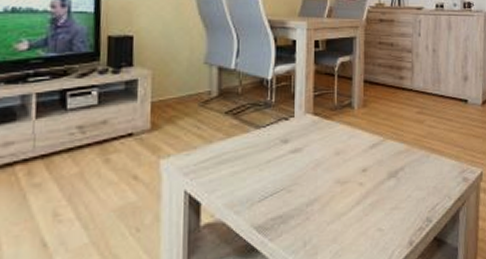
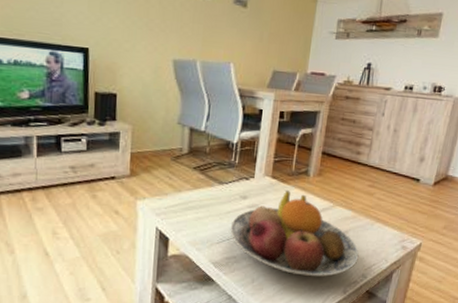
fruit bowl: none [272,128,420,229] -> present [230,190,359,277]

